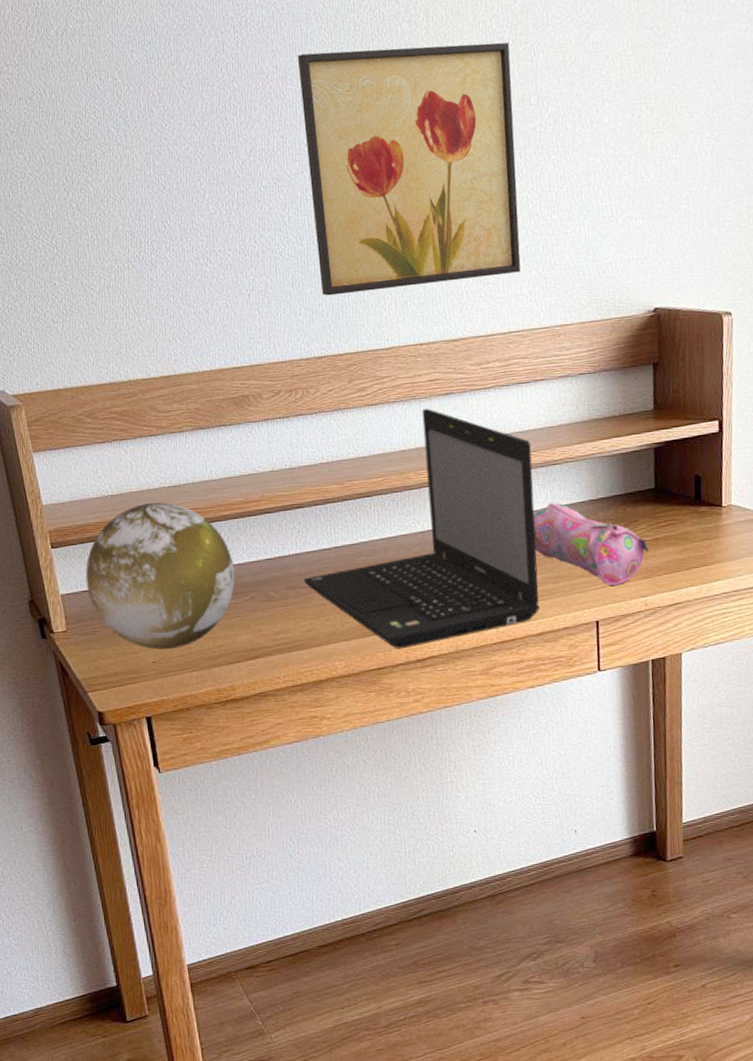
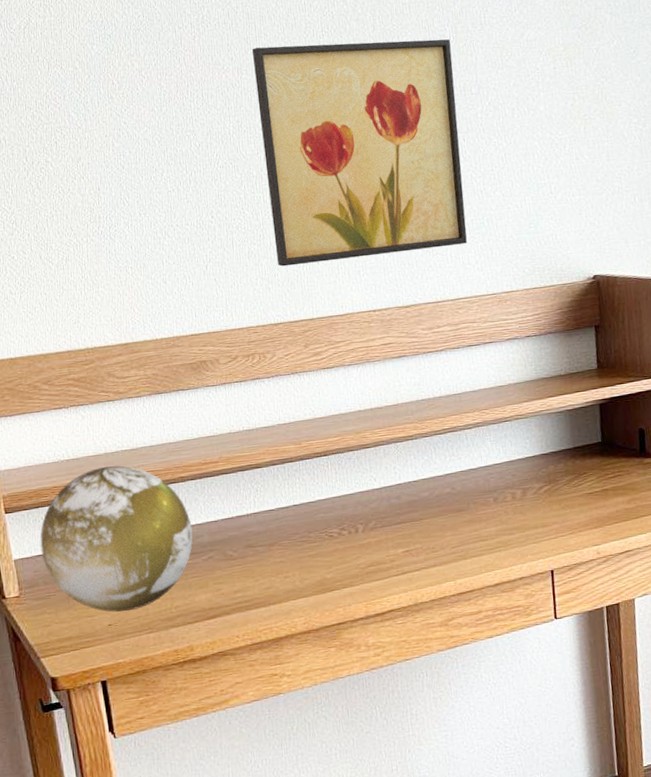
laptop: present [304,408,540,649] -> none [263,370,497,604]
pencil case: present [533,503,649,586] -> none [486,457,599,536]

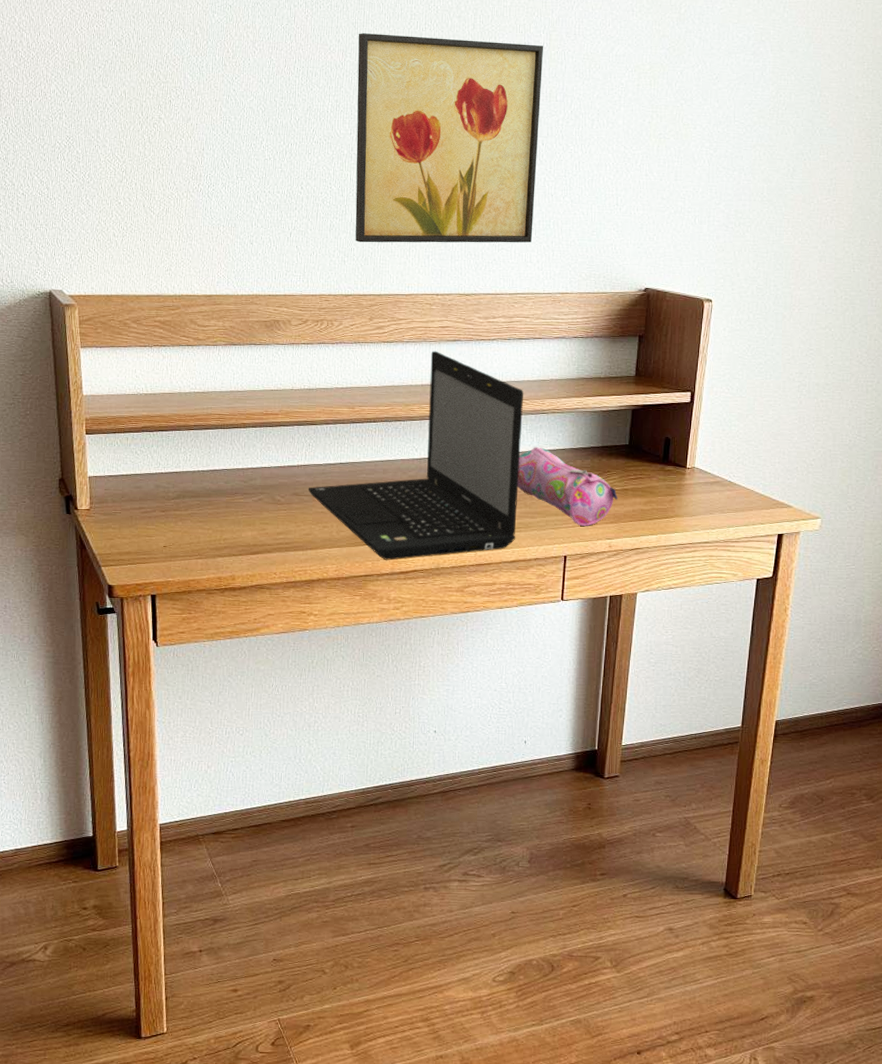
decorative orb: present [40,465,193,612] -> none [113,405,248,536]
laptop: none [263,370,497,604] -> present [309,351,523,560]
pencil case: none [486,457,599,536] -> present [517,447,618,526]

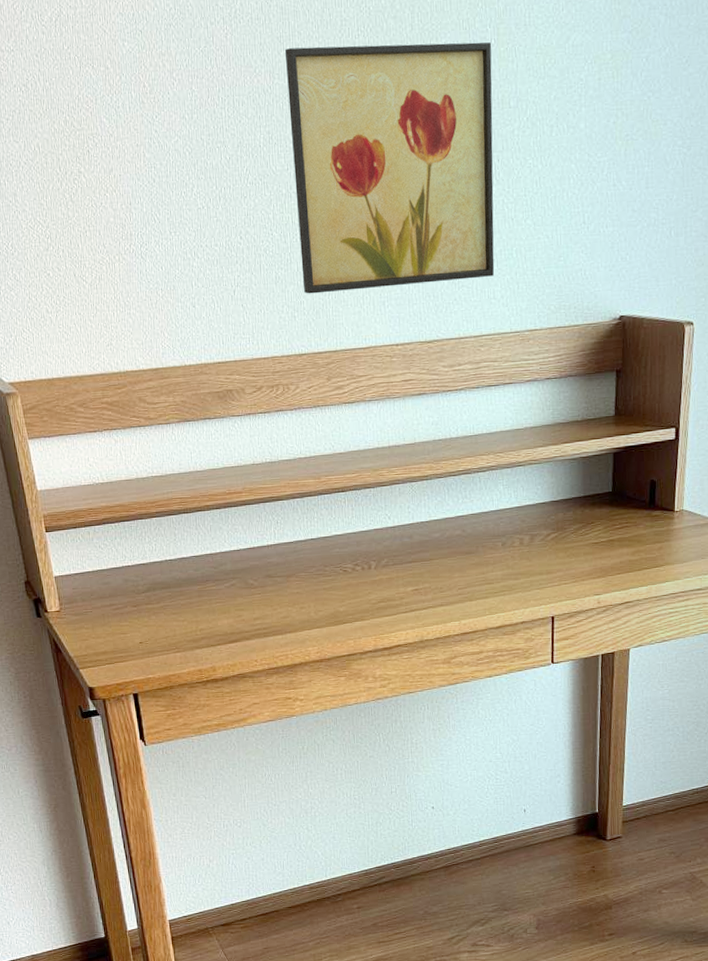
laptop: present [309,351,523,560] -> none [281,407,500,637]
pencil case: present [517,447,618,526] -> none [496,503,604,583]

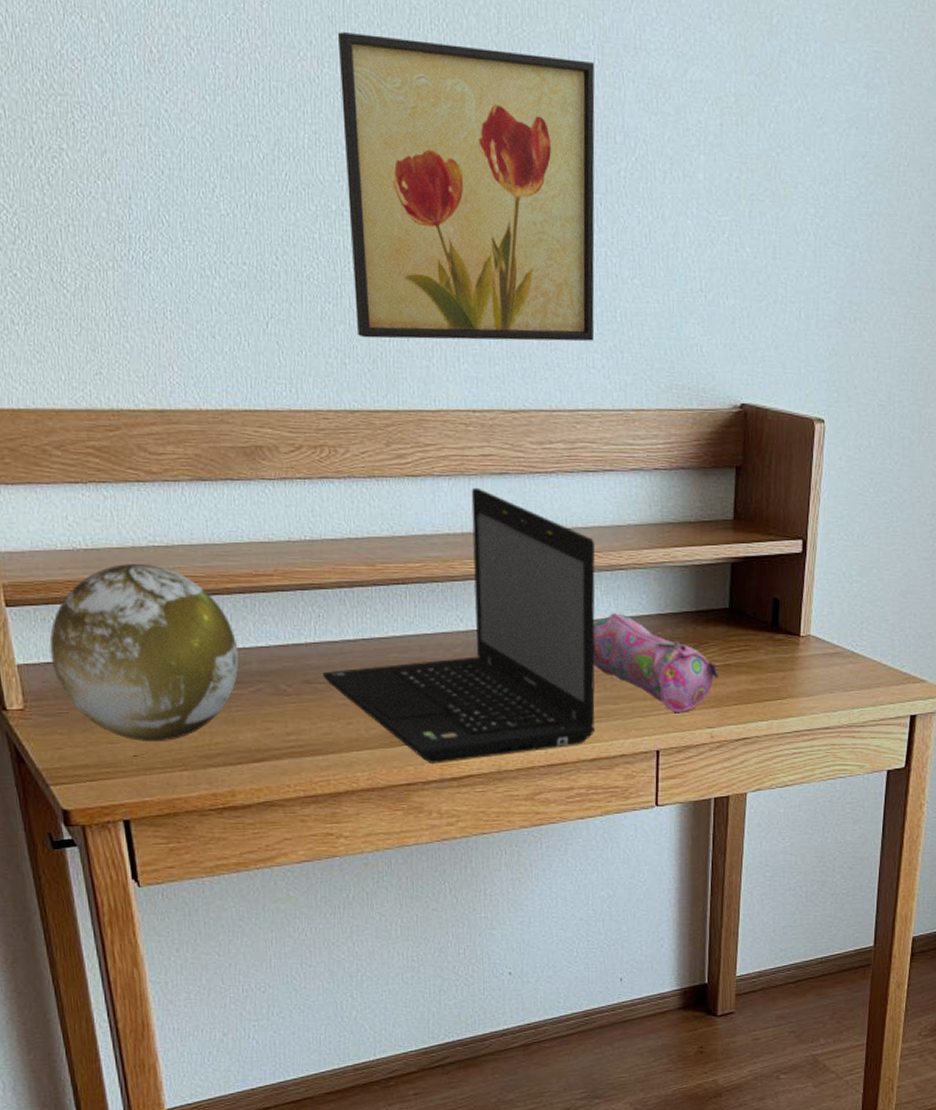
decorative orb: none [77,491,217,631] -> present [49,564,239,741]
laptop: none [281,407,500,637] -> present [323,487,596,764]
pencil case: none [496,503,604,583] -> present [593,613,718,712]

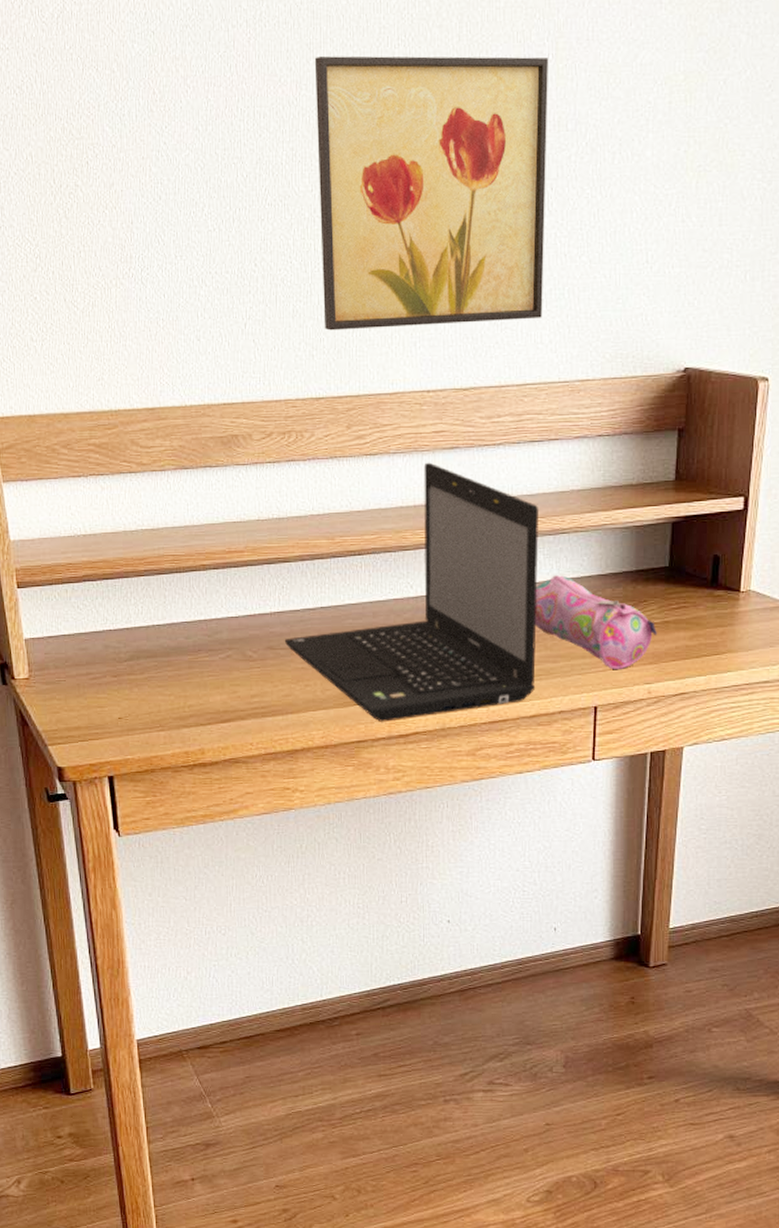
decorative orb: present [49,564,239,741] -> none [52,546,212,705]

